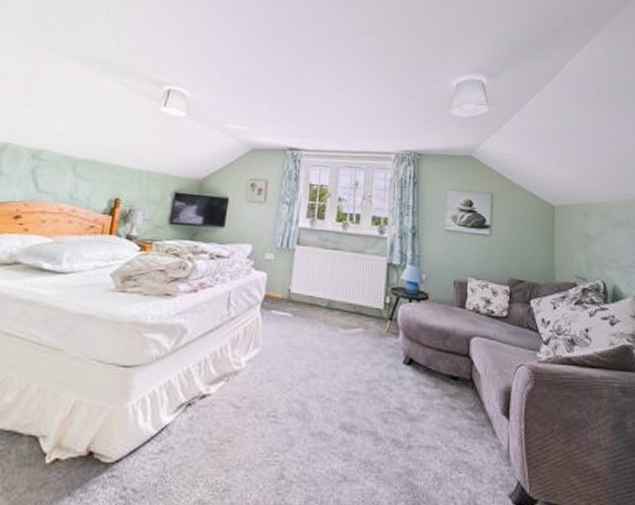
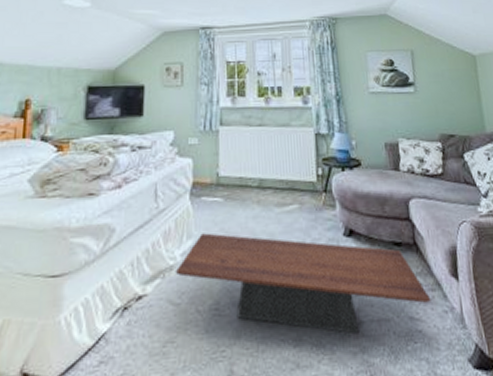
coffee table: none [239,344,480,457] -> present [175,233,431,335]

